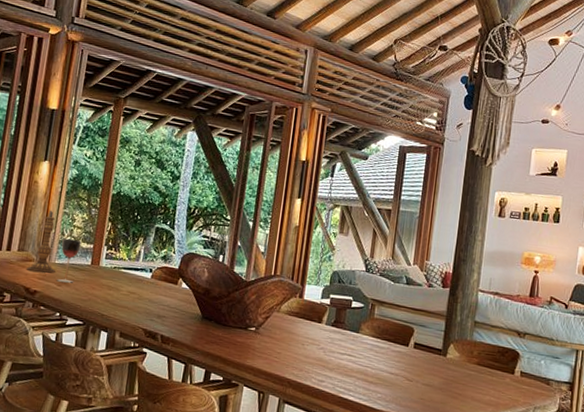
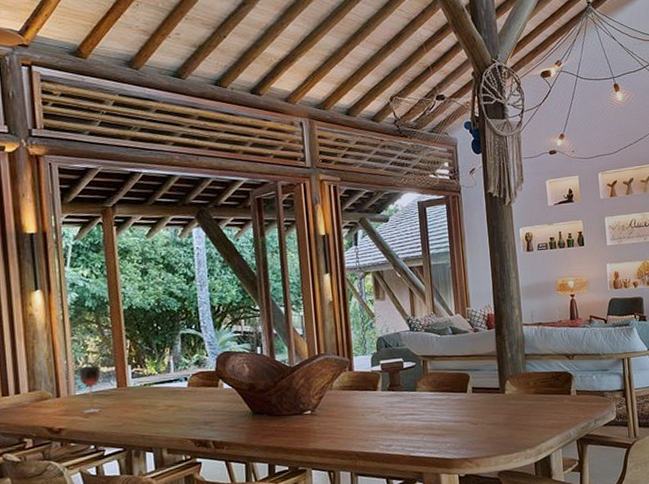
candlestick: present [26,210,56,273] -> none [43,340,78,410]

